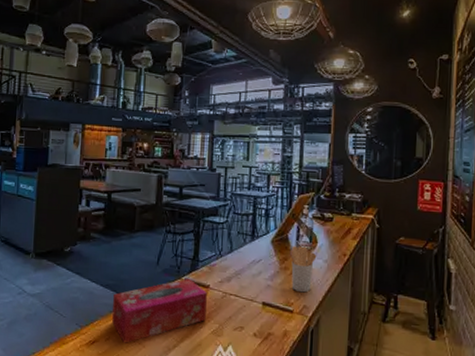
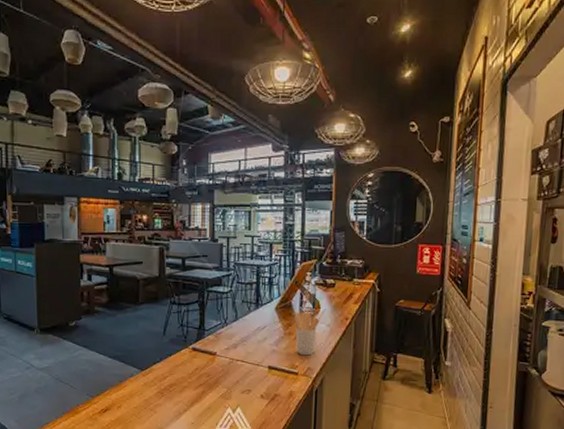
tissue box: present [112,279,207,343] -> none [122,347,214,410]

